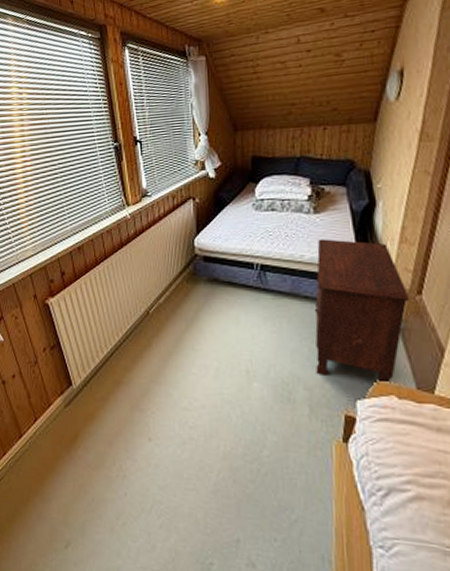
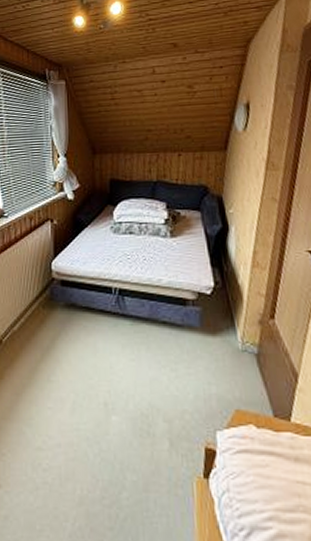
nightstand: present [314,239,408,384] -> none [172,263,262,413]

